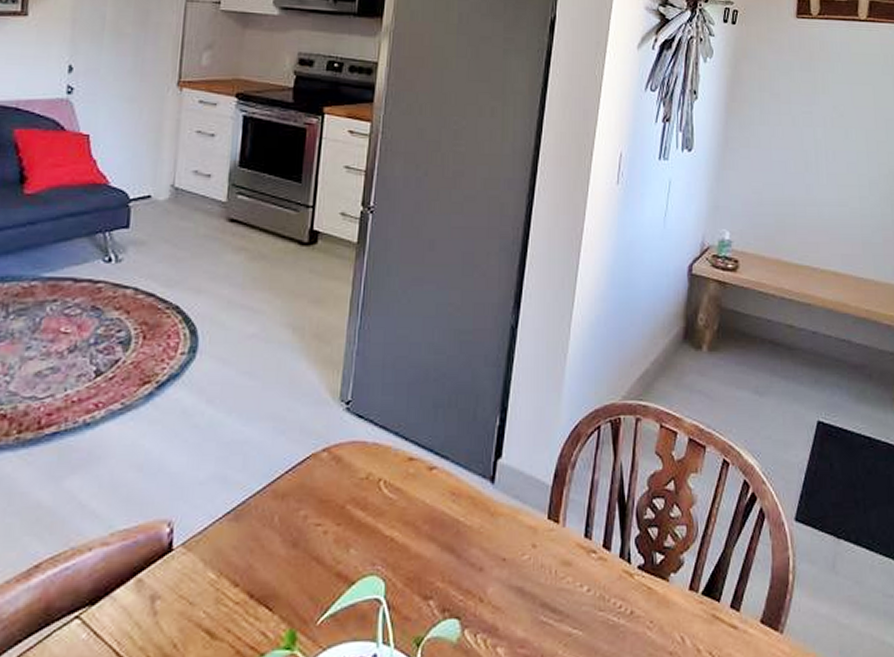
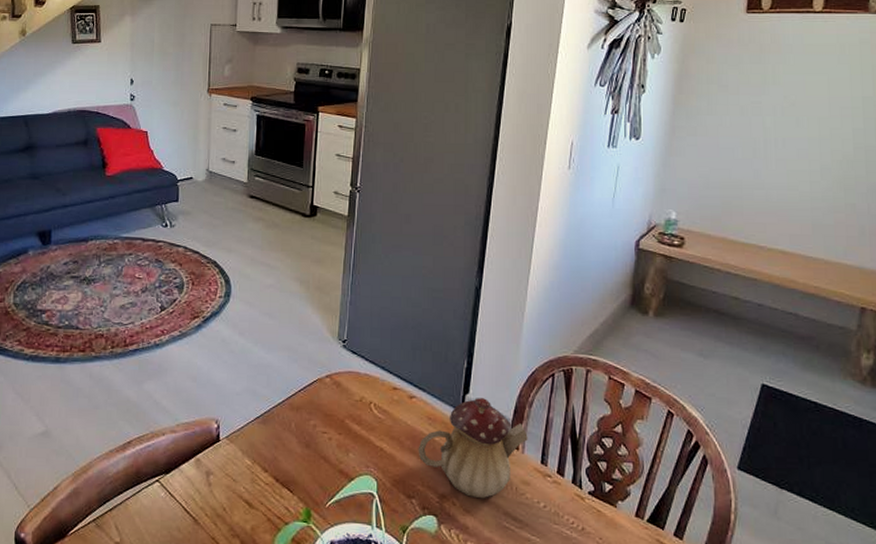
teapot: none [438,462,570,590] -> present [418,398,528,499]

